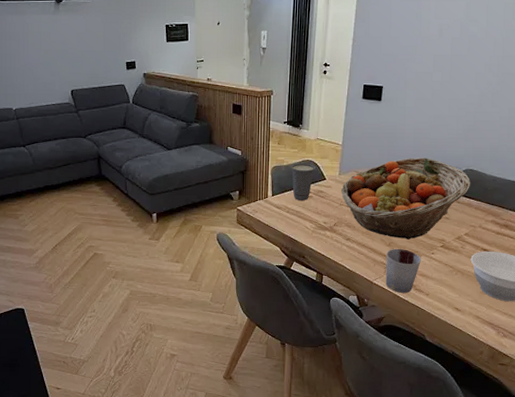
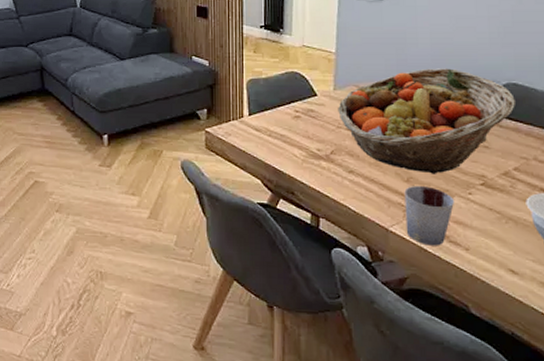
cup: present [290,163,316,200] -> none [271,75,304,121]

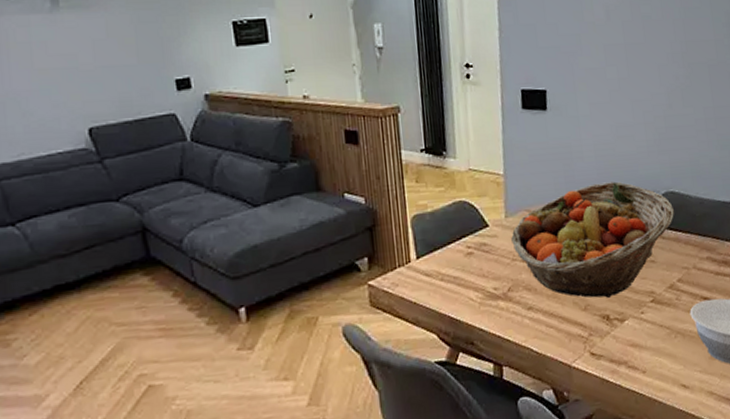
cup: present [404,186,455,246] -> none [583,311,630,376]

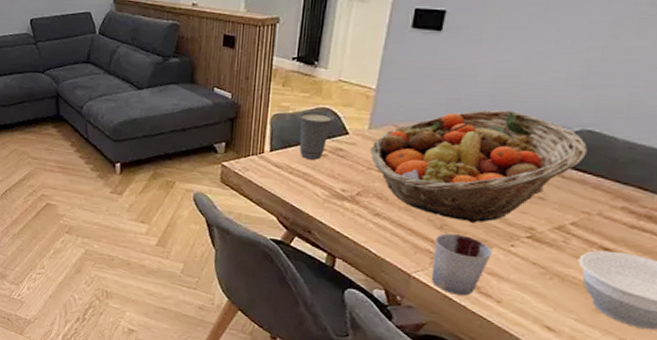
cup: none [437,205,473,261] -> present [298,111,335,160]
cup: none [583,311,630,376] -> present [431,233,493,296]

